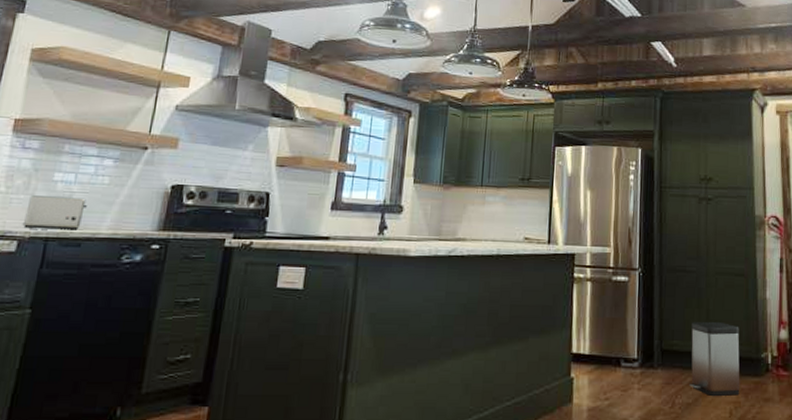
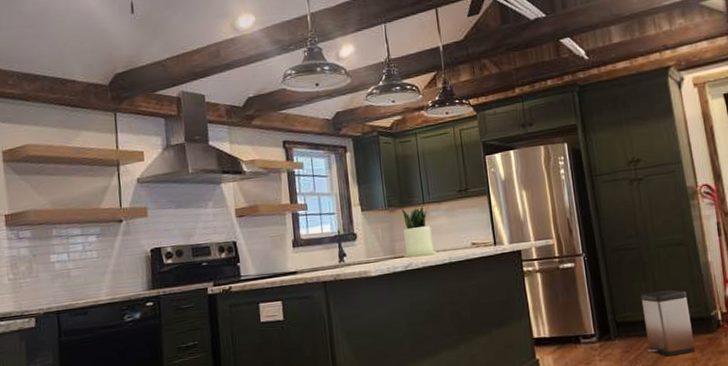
toaster: present [22,195,87,230] -> none [34,272,84,307]
planter: none [450,187,486,244] -> present [401,205,437,259]

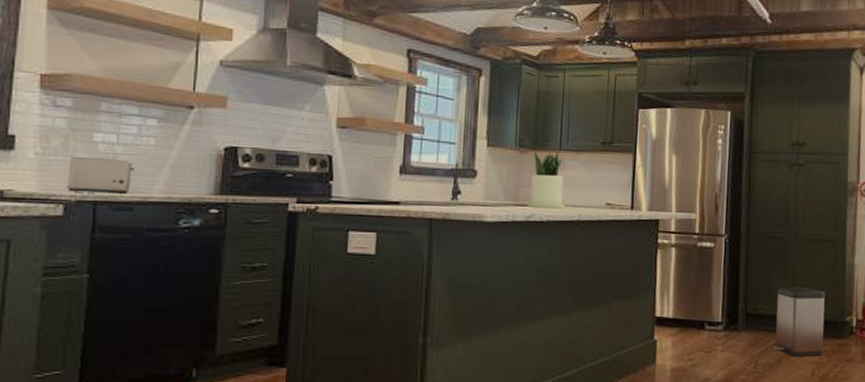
toaster: none [34,272,84,307] -> present [66,157,134,194]

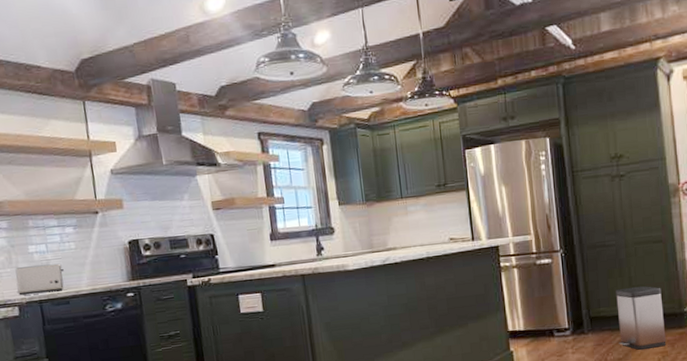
planter: present [528,150,566,209] -> none [379,200,415,253]

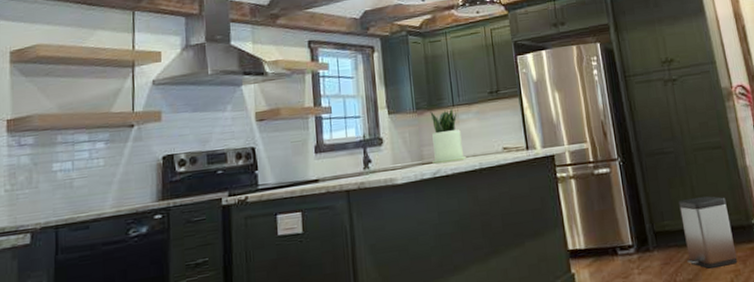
toaster: present [15,263,64,296] -> none [32,182,88,221]
planter: none [379,200,415,253] -> present [430,108,467,165]

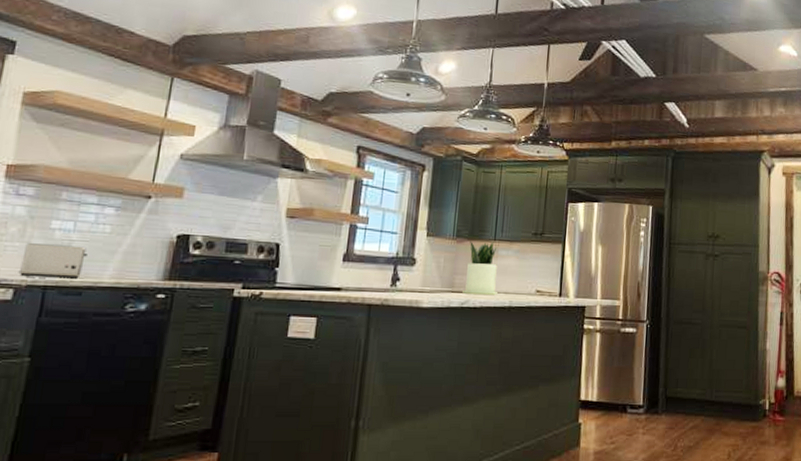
toaster: none [32,182,88,221] -> present [18,243,87,279]
pedal bin: present [679,195,738,269] -> none [691,370,740,439]

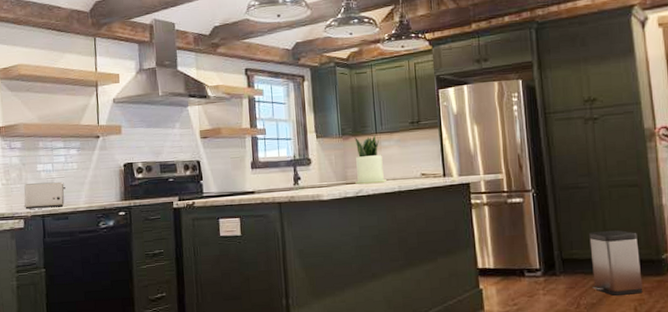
pedal bin: none [691,370,740,439] -> present [589,229,643,296]

